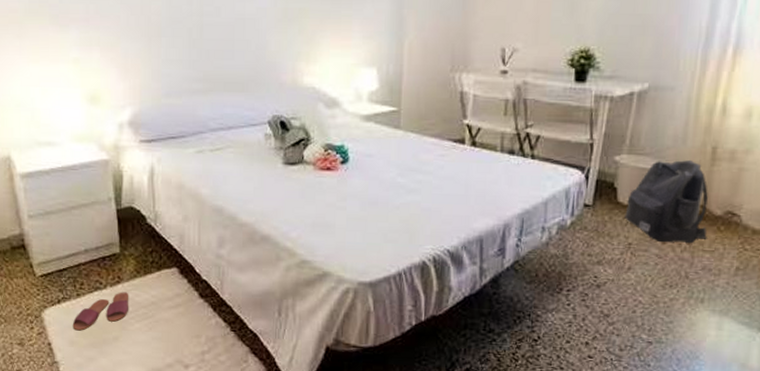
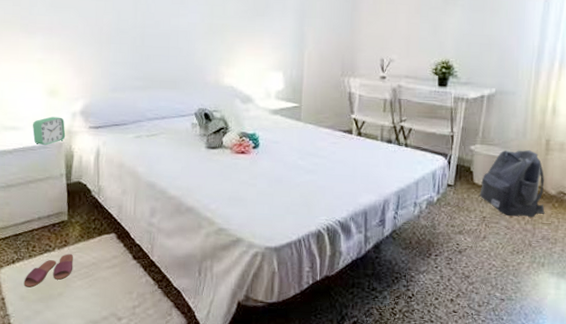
alarm clock: none [72,129,112,164] -> present [33,116,66,146]

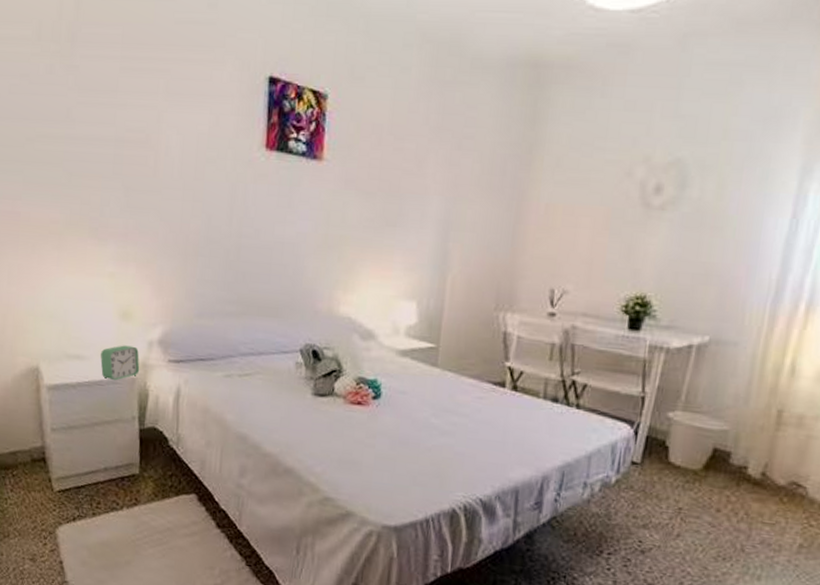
slippers: present [23,254,74,288] -> none [85,514,145,552]
backpack: present [479,150,545,218] -> none [675,421,771,514]

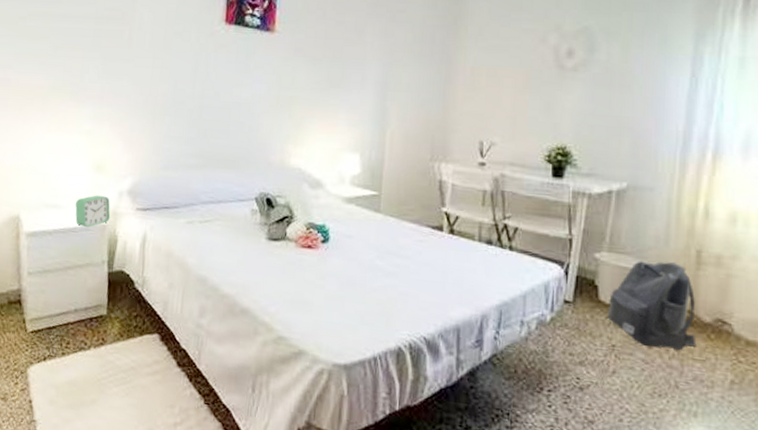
backpack: none [675,421,771,514] -> present [607,261,697,351]

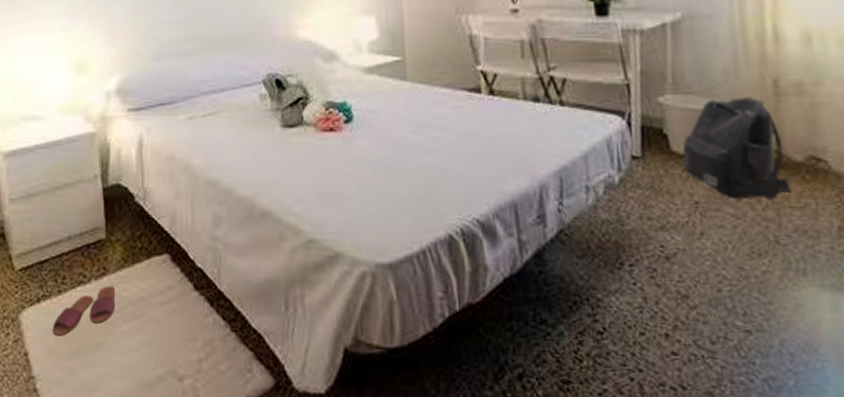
slippers: none [54,354,111,391] -> present [52,286,116,336]
alarm clock: present [75,195,111,228] -> none [58,99,99,139]

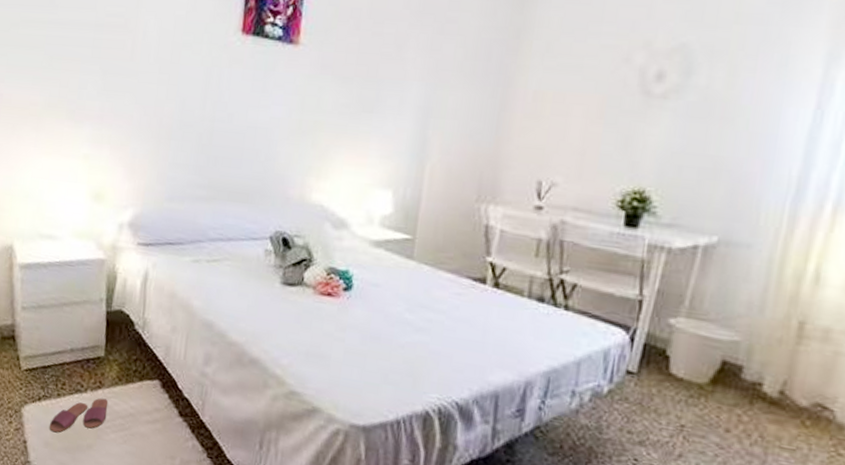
backpack: present [682,97,792,199] -> none [677,330,791,437]

